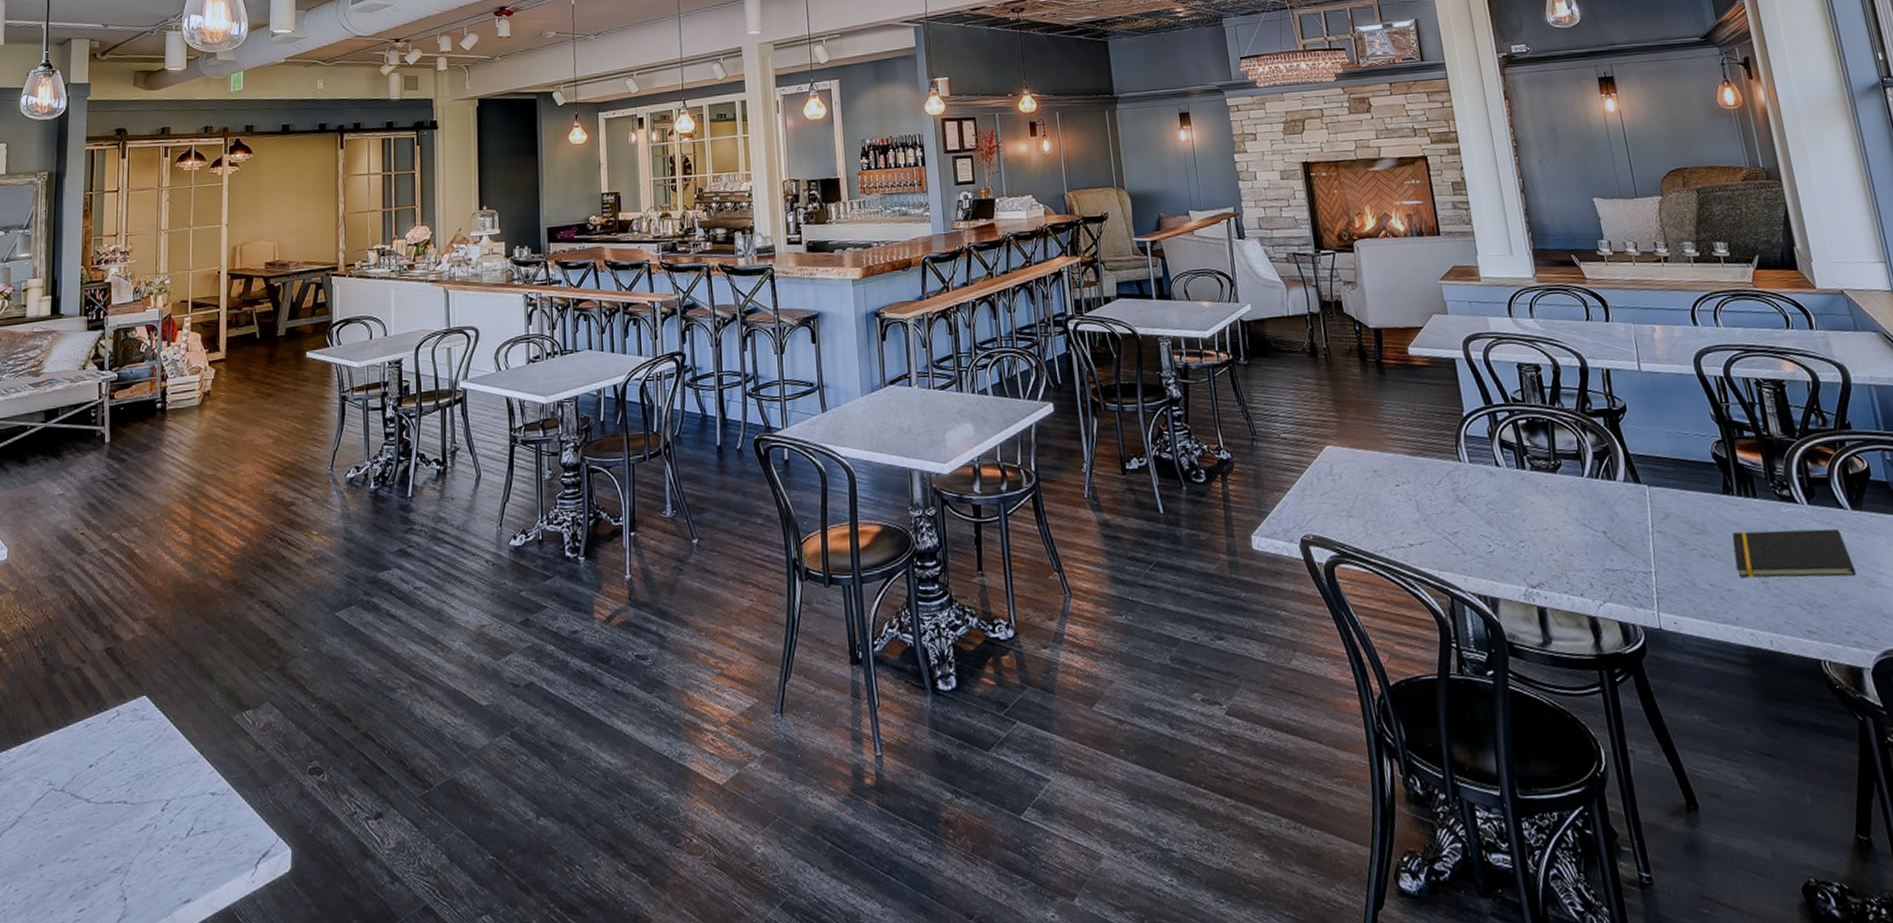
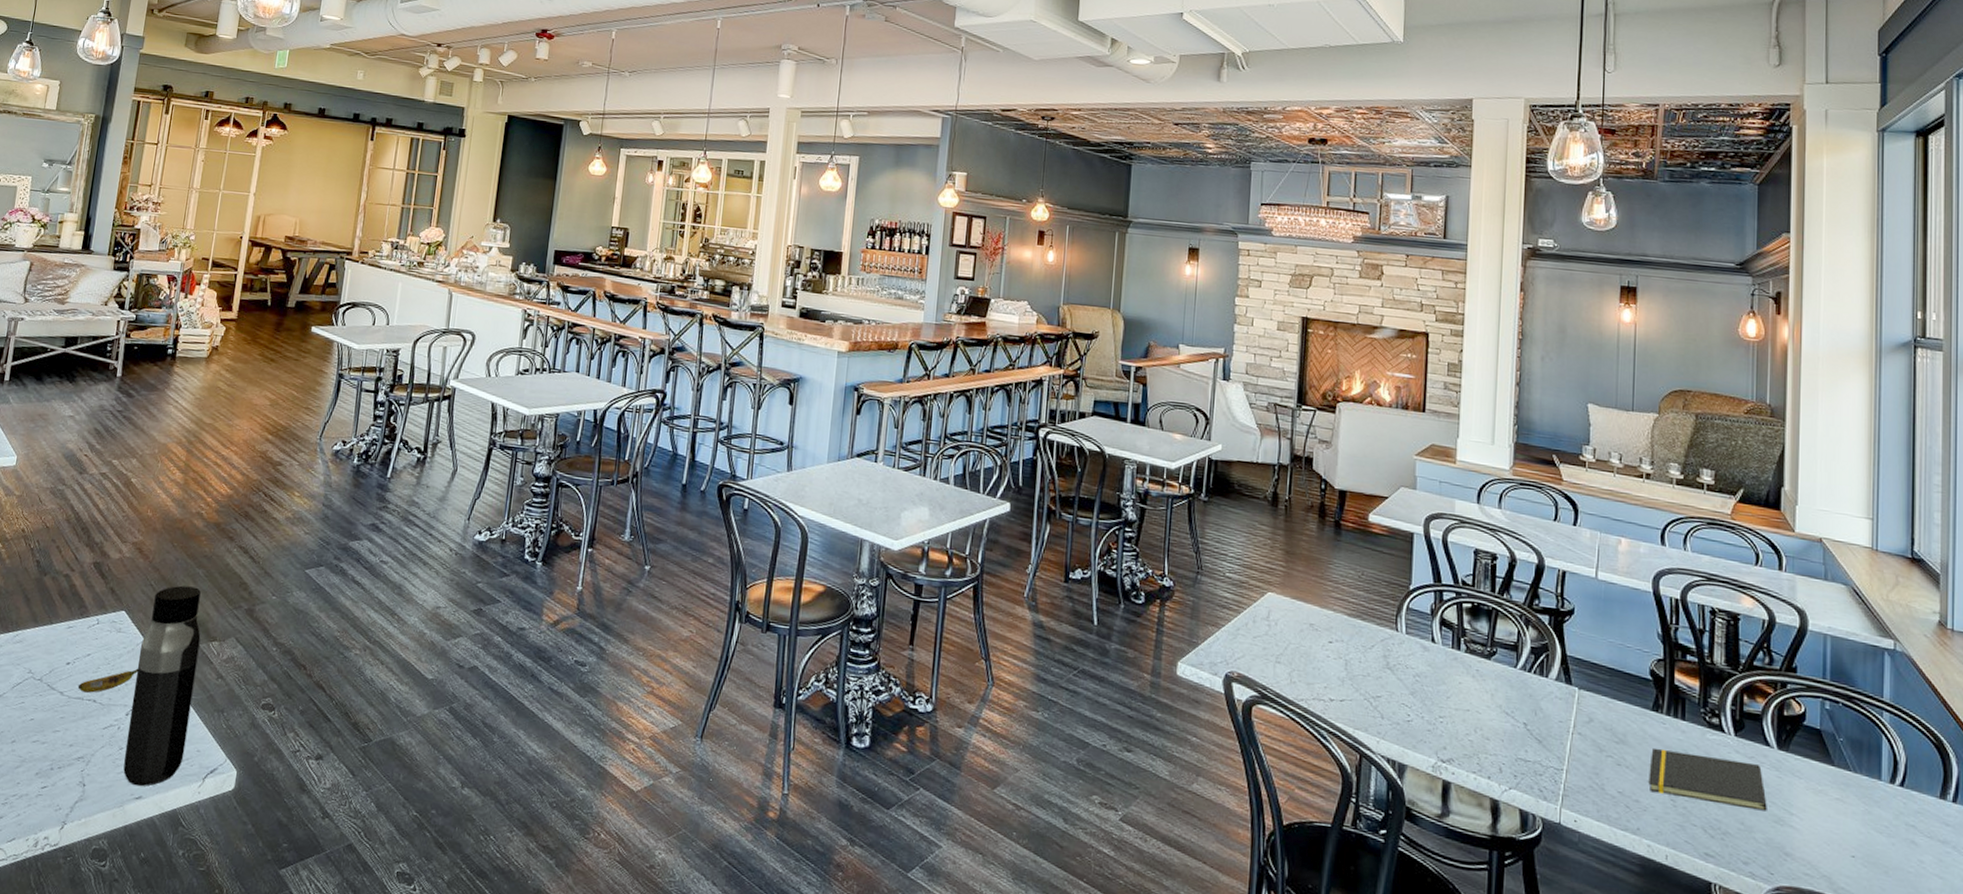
banana: none [104,756,168,796] -> present [77,668,138,694]
water bottle: none [165,654,232,889] -> present [123,585,201,787]

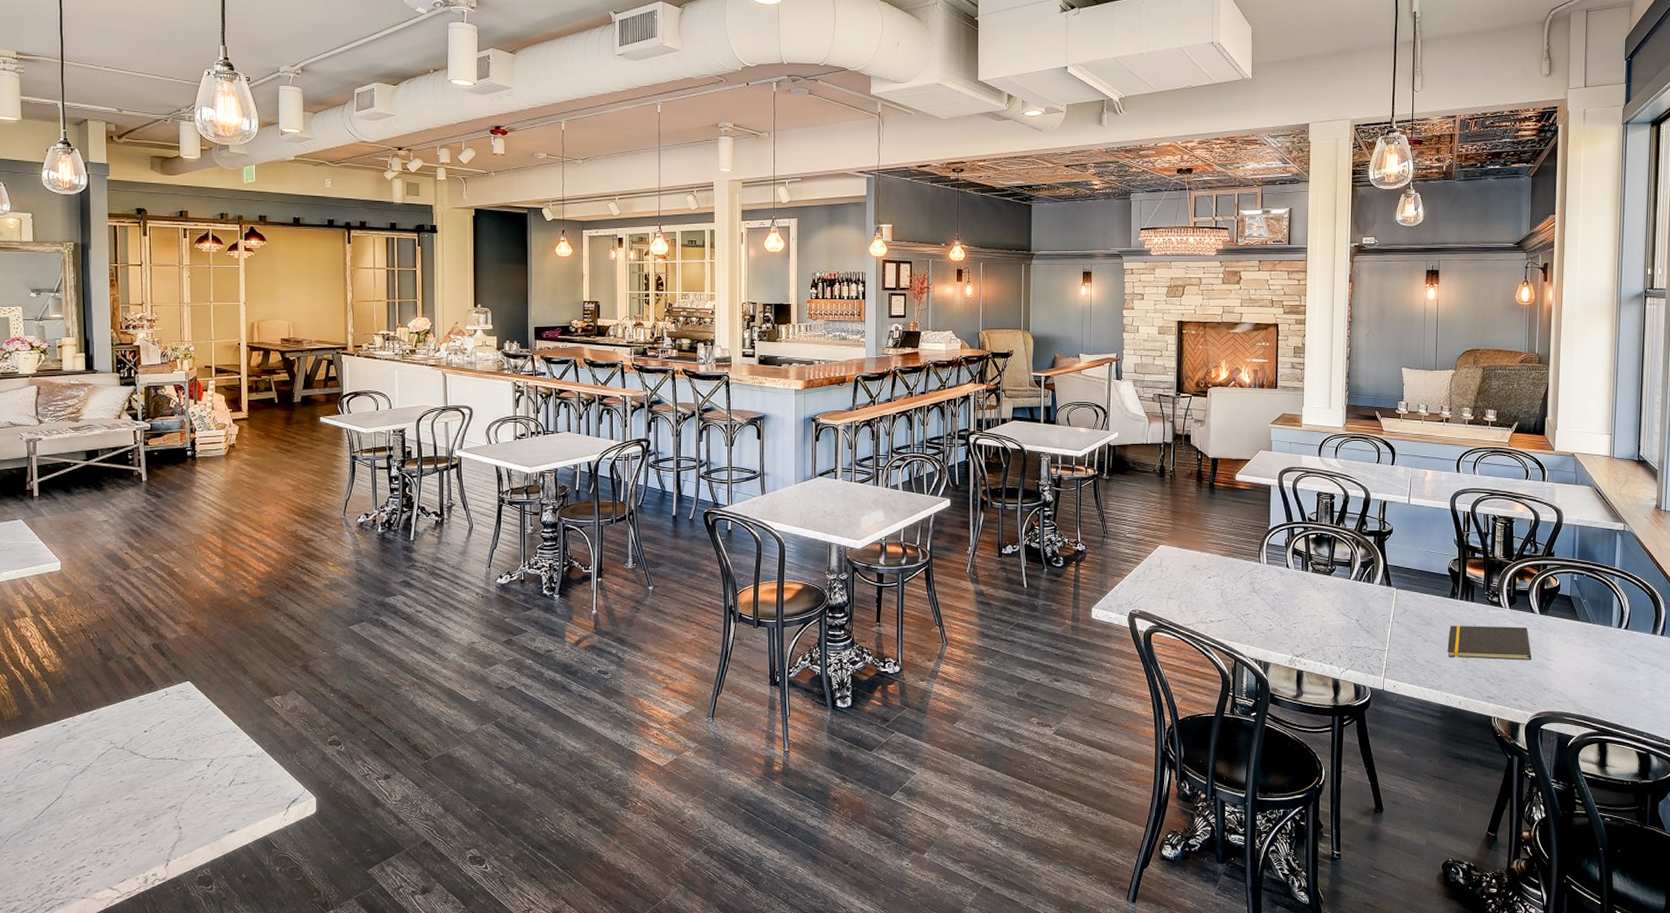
banana: present [77,668,138,694] -> none [158,727,211,754]
water bottle: present [123,585,201,787] -> none [209,653,266,822]

